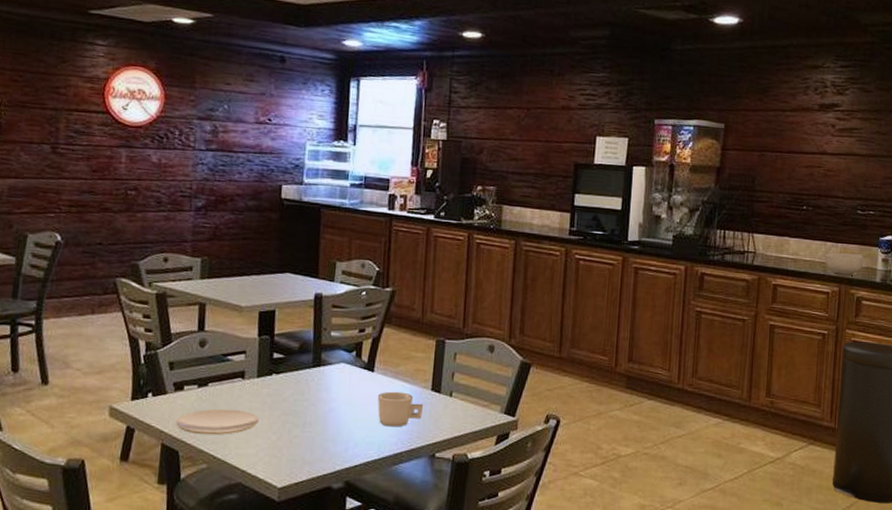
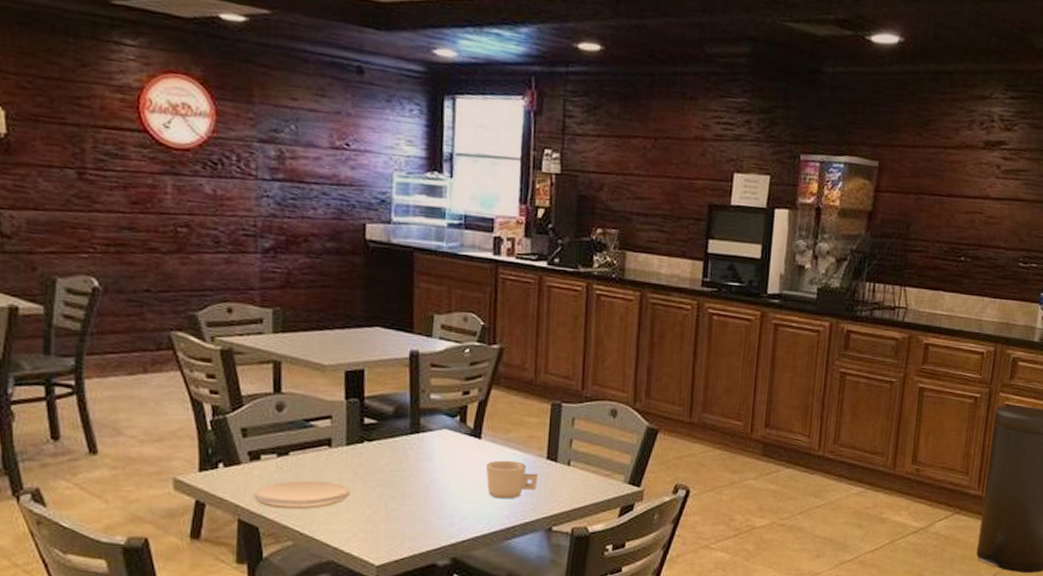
bowl: present [824,251,864,276] -> none [981,308,1024,335]

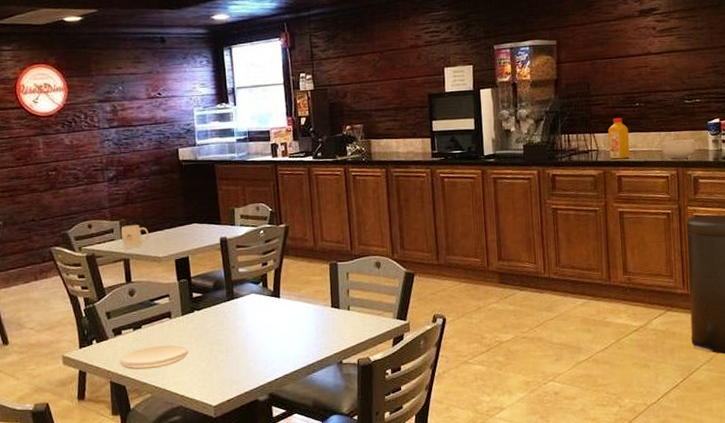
mug: none [272,316,312,349] -> present [120,225,149,249]
cup: present [486,460,539,499] -> none [287,311,327,343]
juice bottle: none [918,271,948,324] -> present [607,117,630,160]
bowl: none [981,308,1024,335] -> present [660,138,697,160]

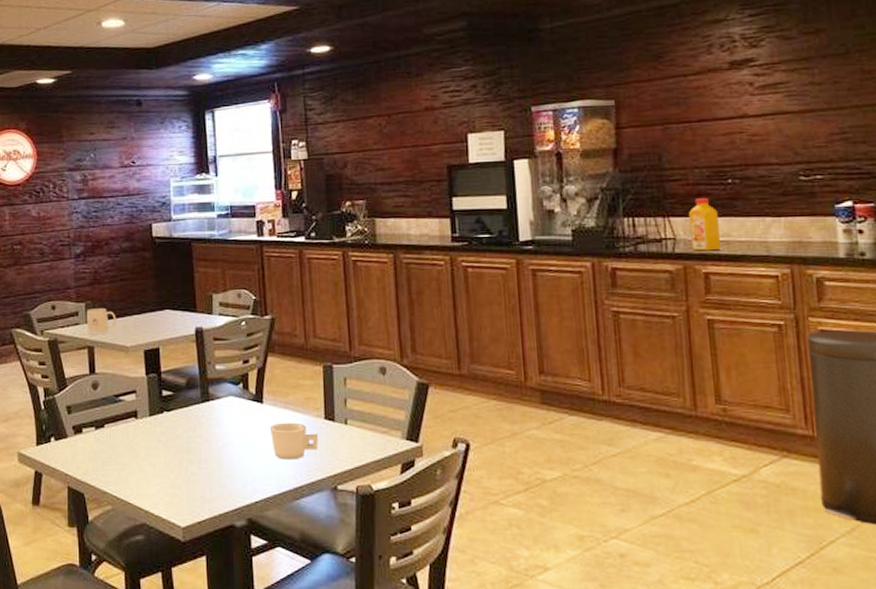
plate: present [119,345,189,370] -> none [78,449,156,476]
cup: none [287,311,327,343] -> present [271,422,319,460]
bowl: present [660,138,697,160] -> none [764,226,819,255]

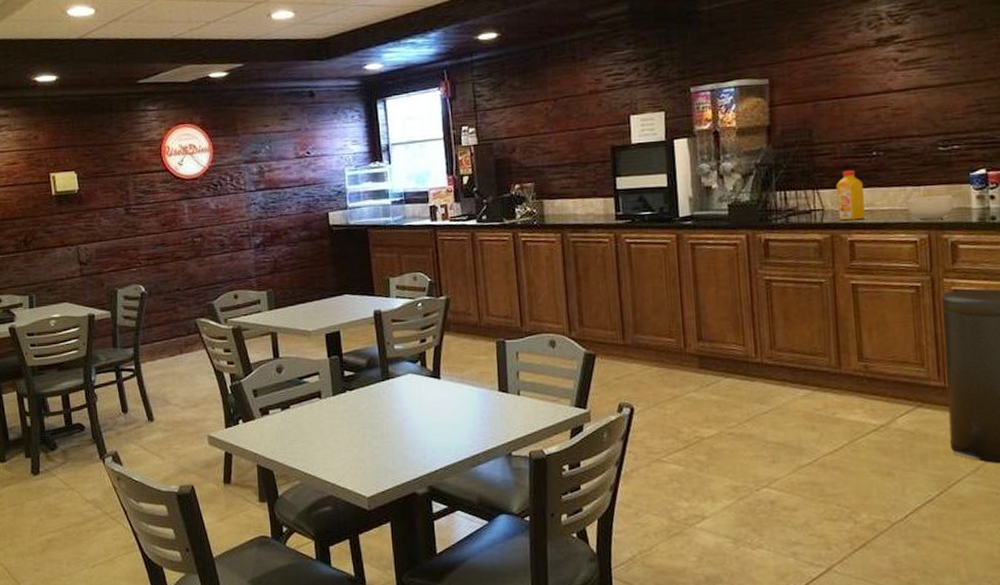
mug: present [86,308,116,335] -> none [268,295,298,321]
cup: present [271,422,319,460] -> none [448,395,494,431]
bowl: none [764,226,819,255] -> present [905,194,955,221]

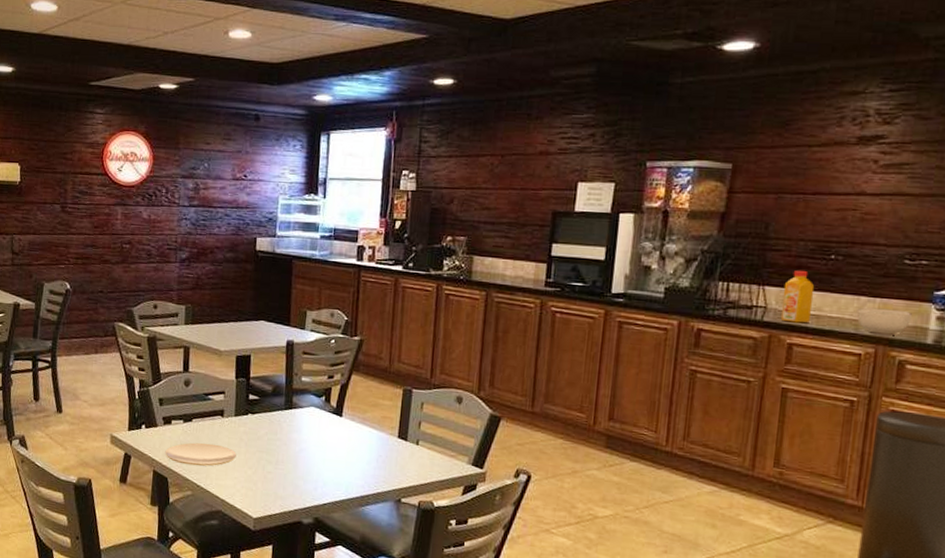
plate: none [266,427,340,454] -> present [165,442,237,467]

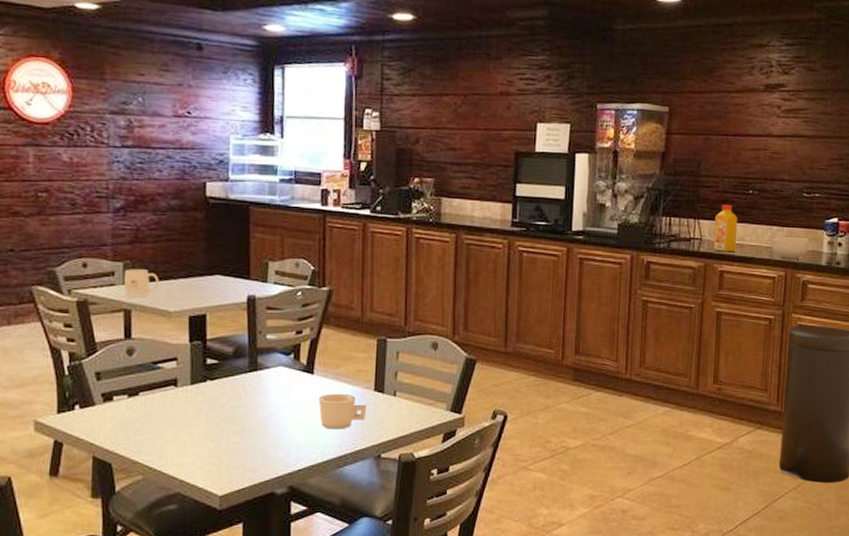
plate: present [165,442,237,467] -> none [106,418,195,446]
mug: none [184,311,214,337] -> present [123,269,159,298]
cup: none [345,436,391,471] -> present [319,393,367,429]

